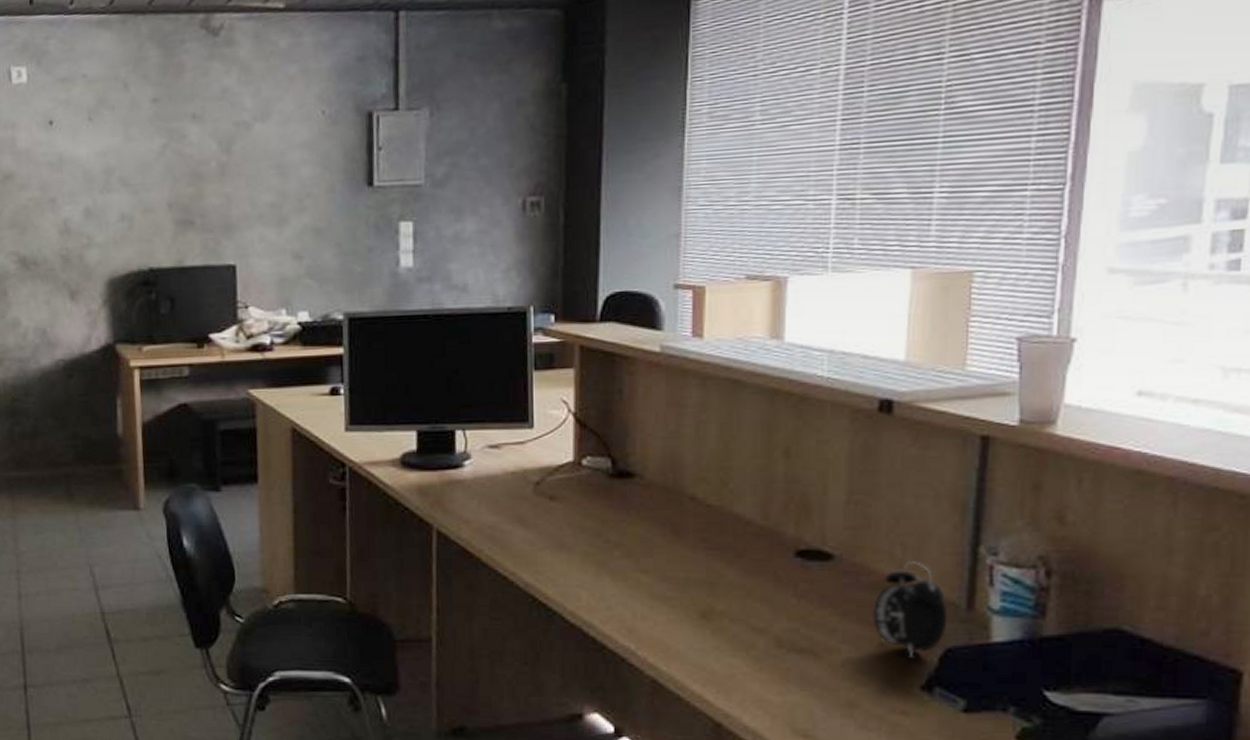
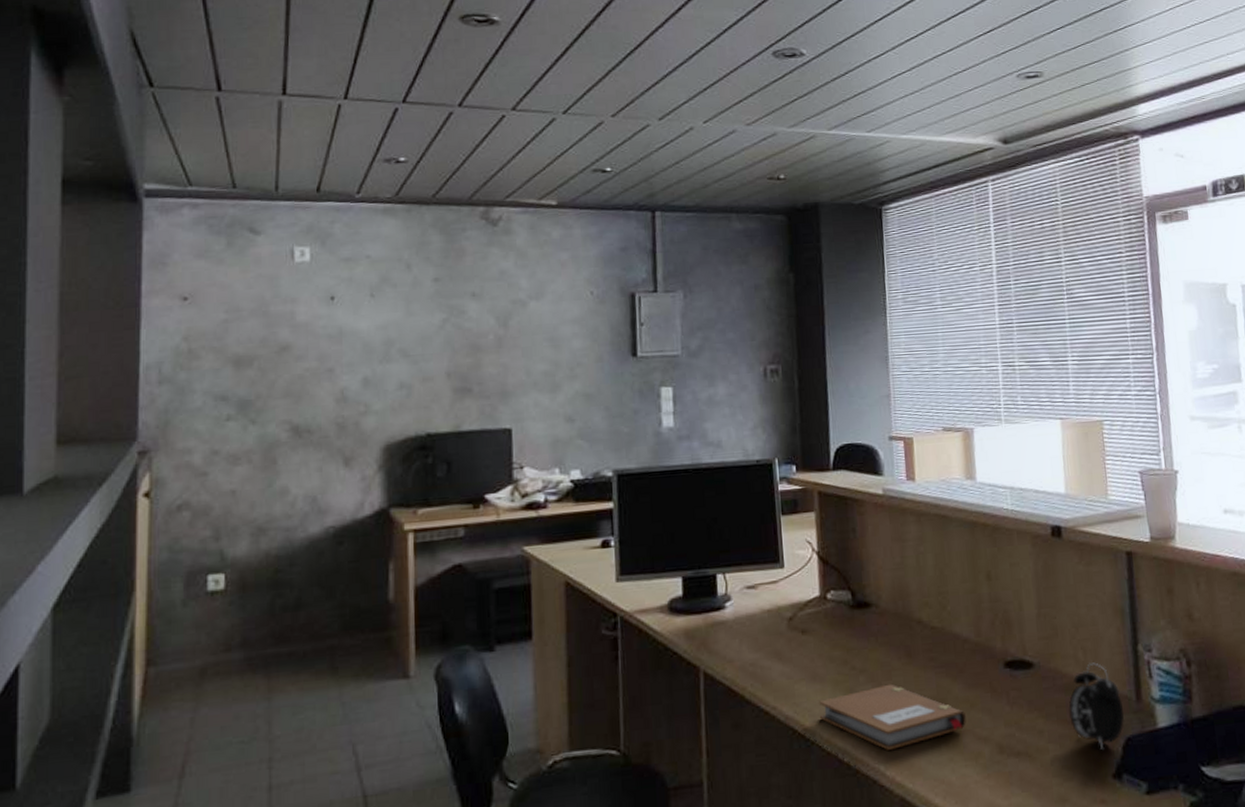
notebook: none [564,561,739,630] -> present [819,684,966,750]

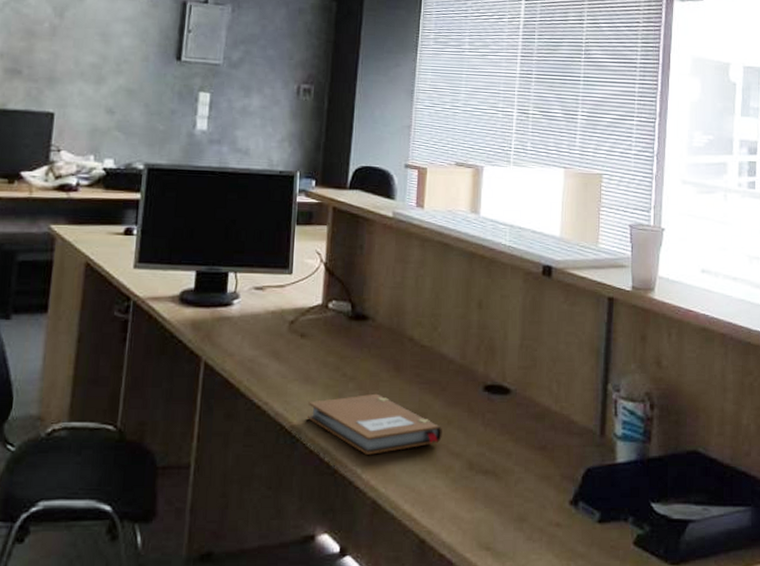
alarm clock: present [1068,662,1124,749] -> none [537,396,588,476]

